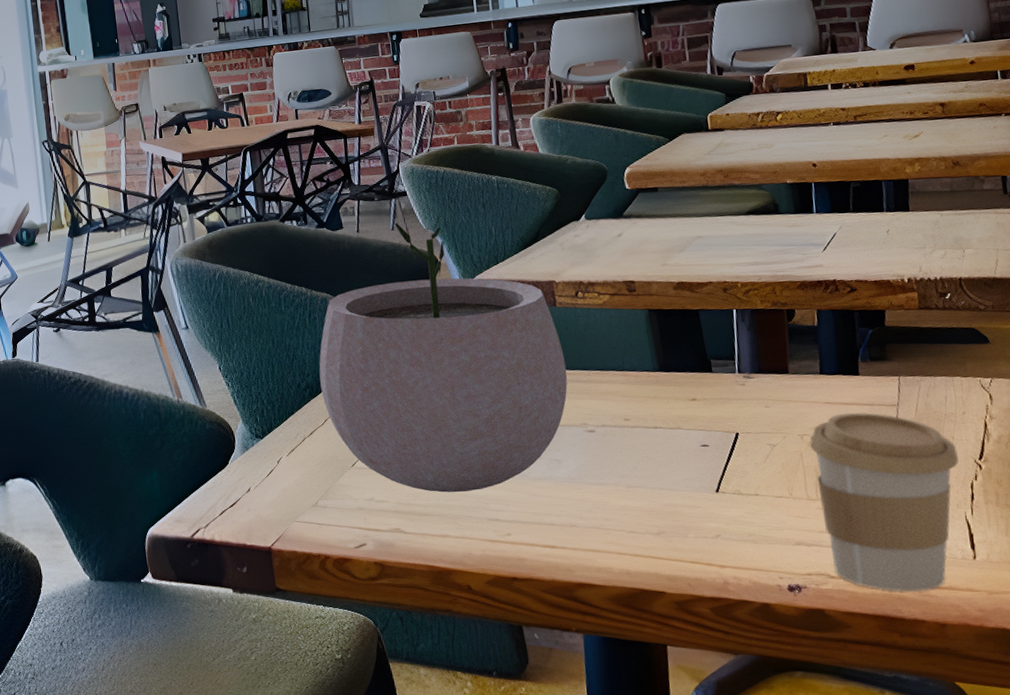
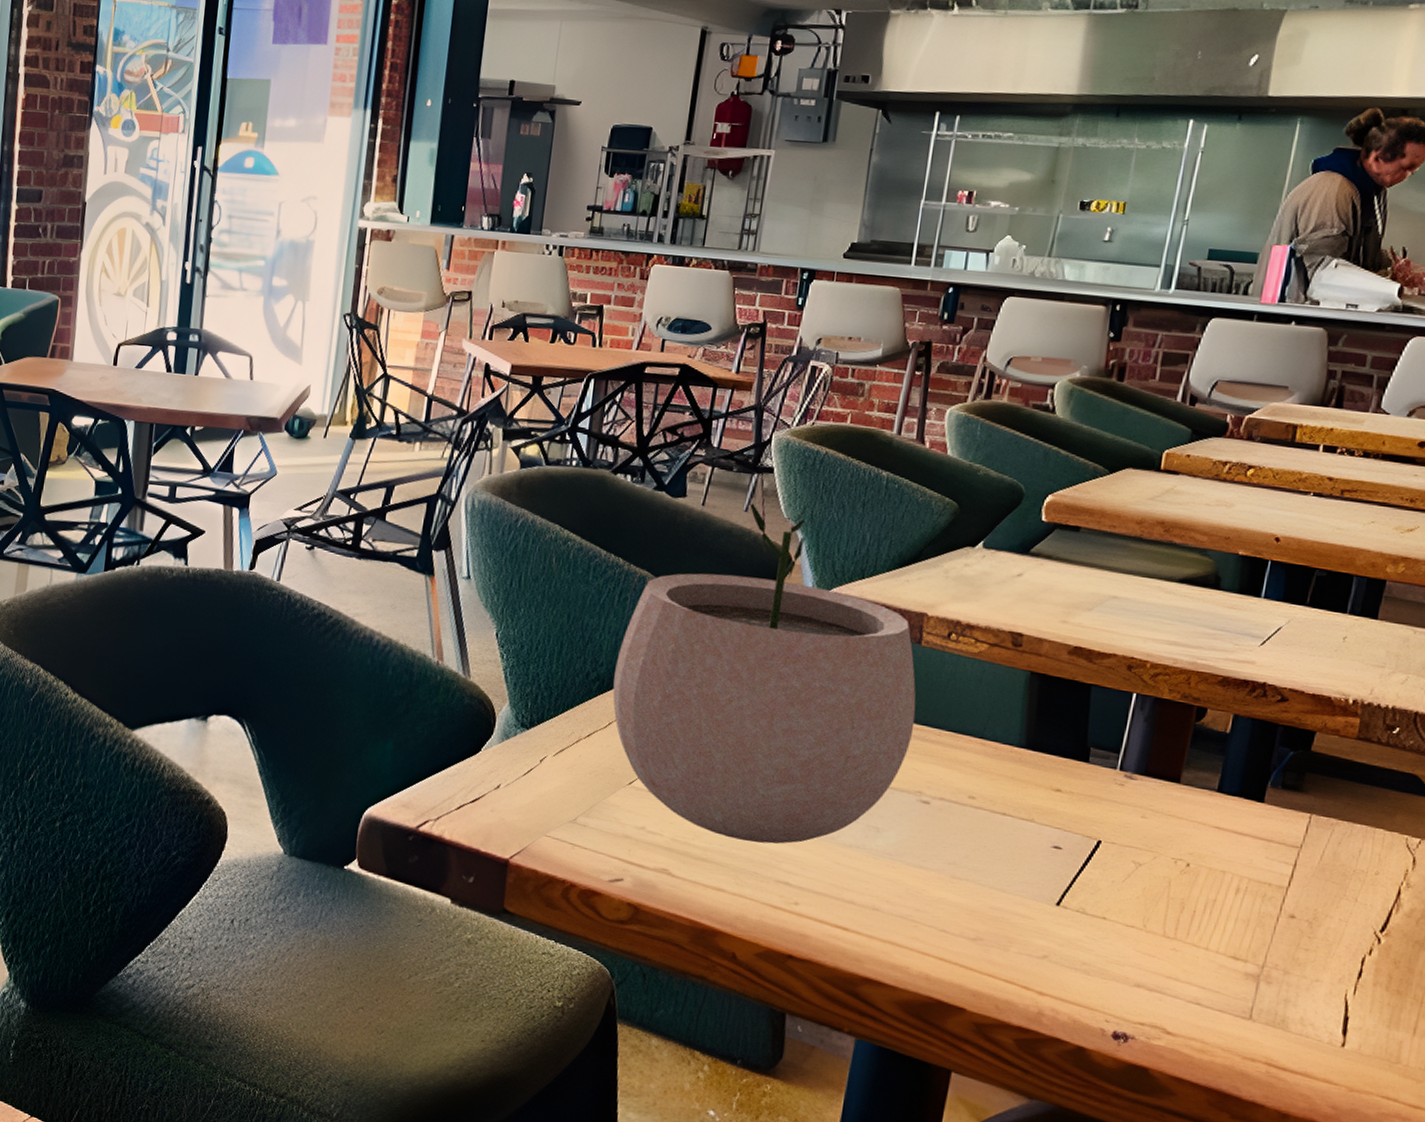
coffee cup: present [809,412,959,592] -> none [1172,842,1357,1072]

